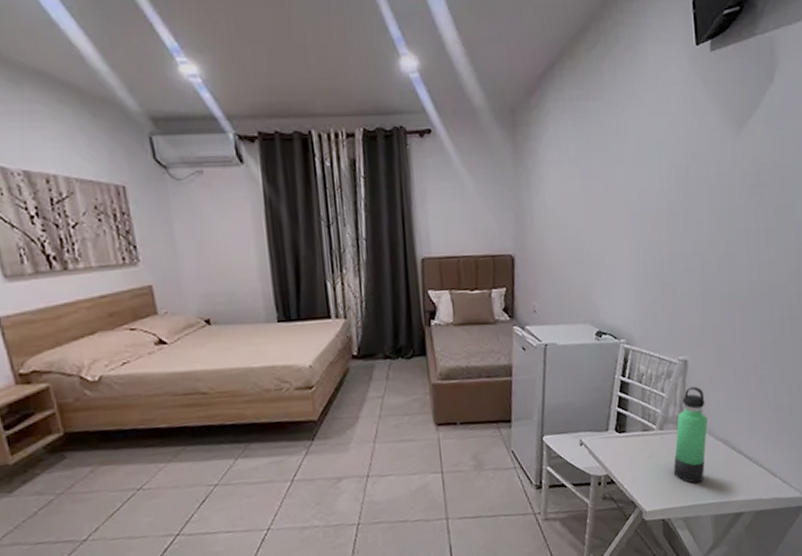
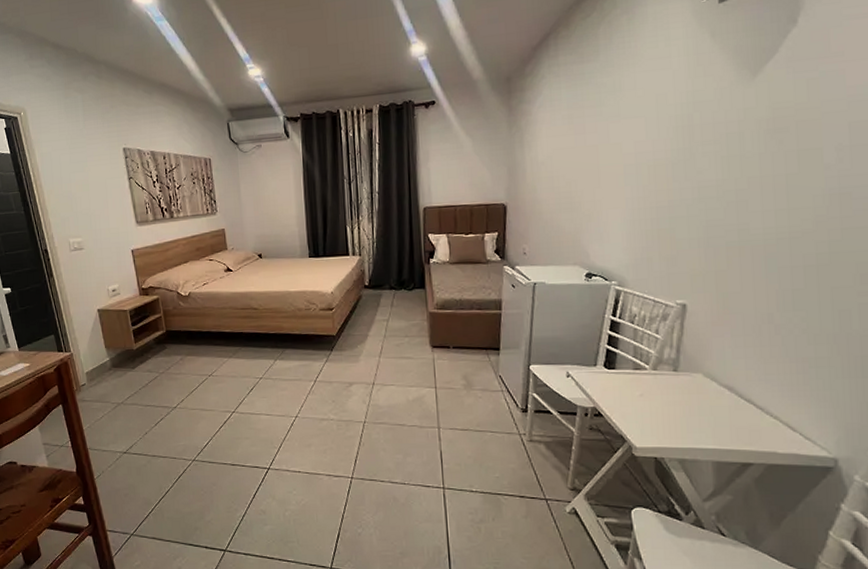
thermos bottle: present [673,386,708,484] -> none [667,330,709,427]

